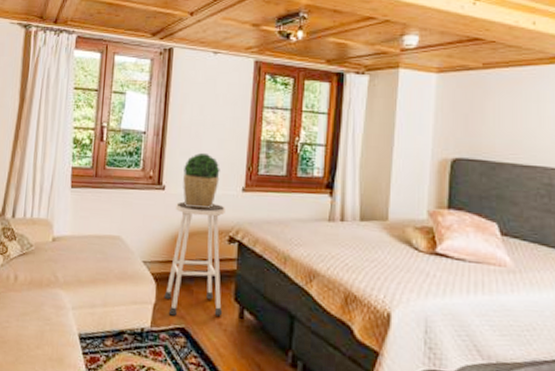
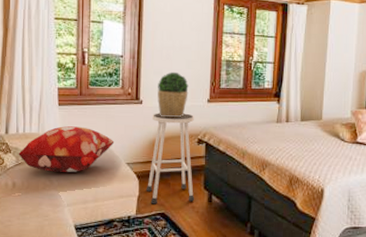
decorative pillow: none [23,212,131,269] -> present [18,126,115,172]

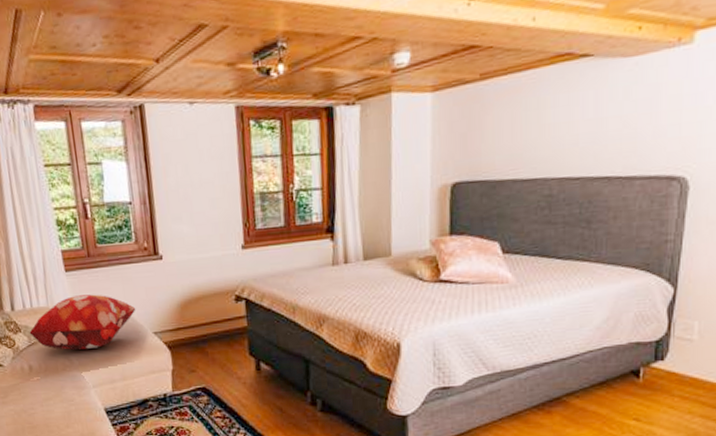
stool: present [146,113,195,205] -> none [177,265,240,378]
potted plant: present [158,71,189,118] -> none [178,215,217,274]

